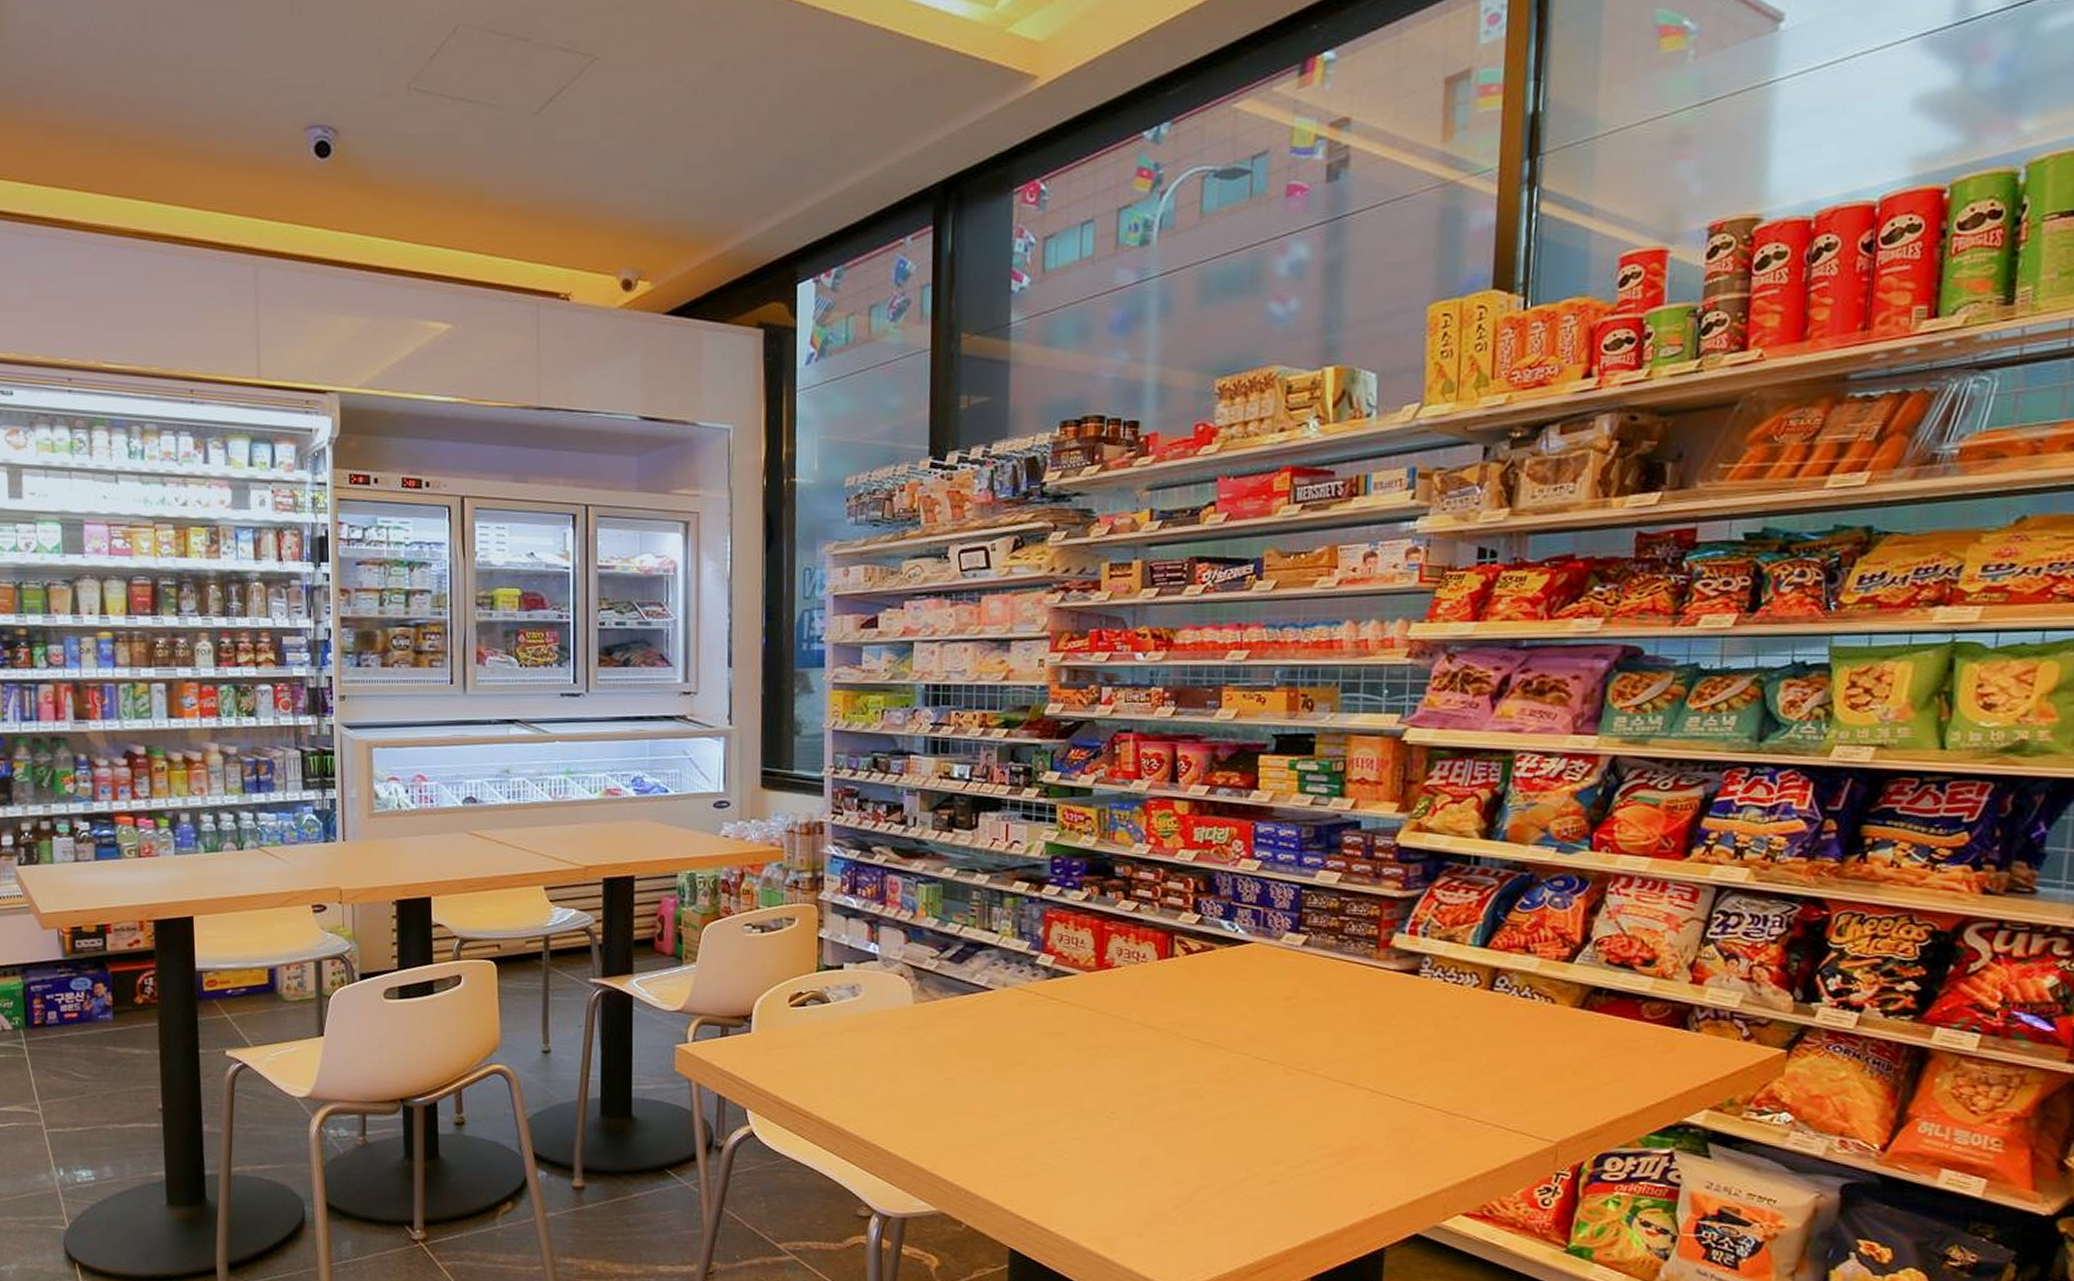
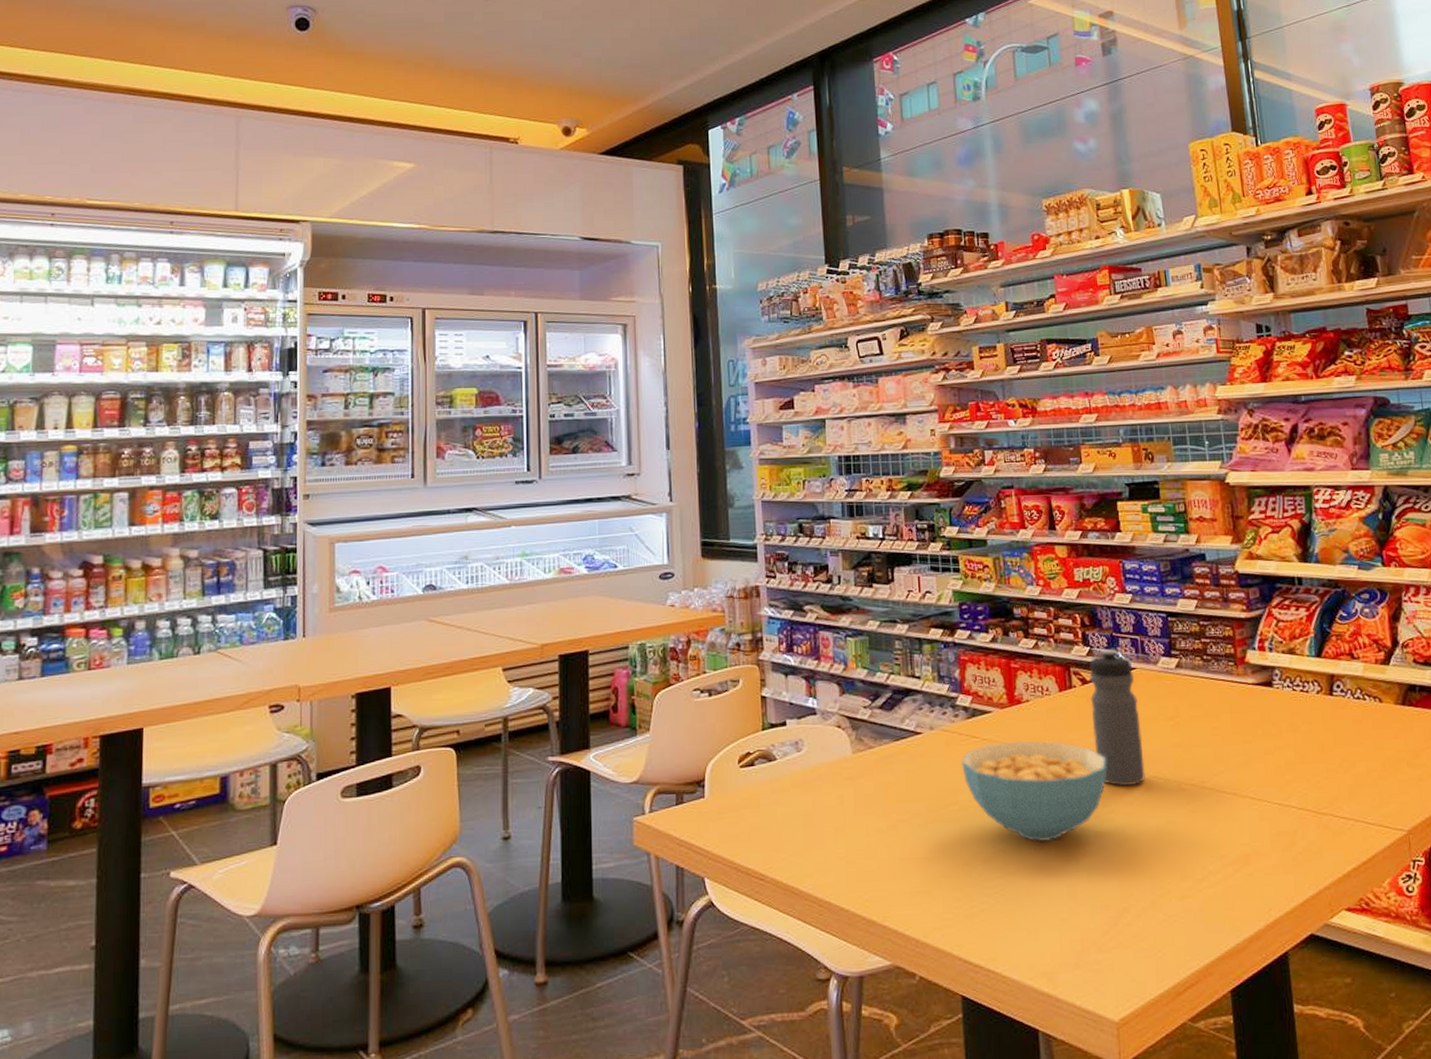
cereal bowl: none [1035,1006,1203,1111] -> present [961,740,1106,841]
water bottle: none [1191,918,1251,1064] -> present [1089,648,1145,786]

